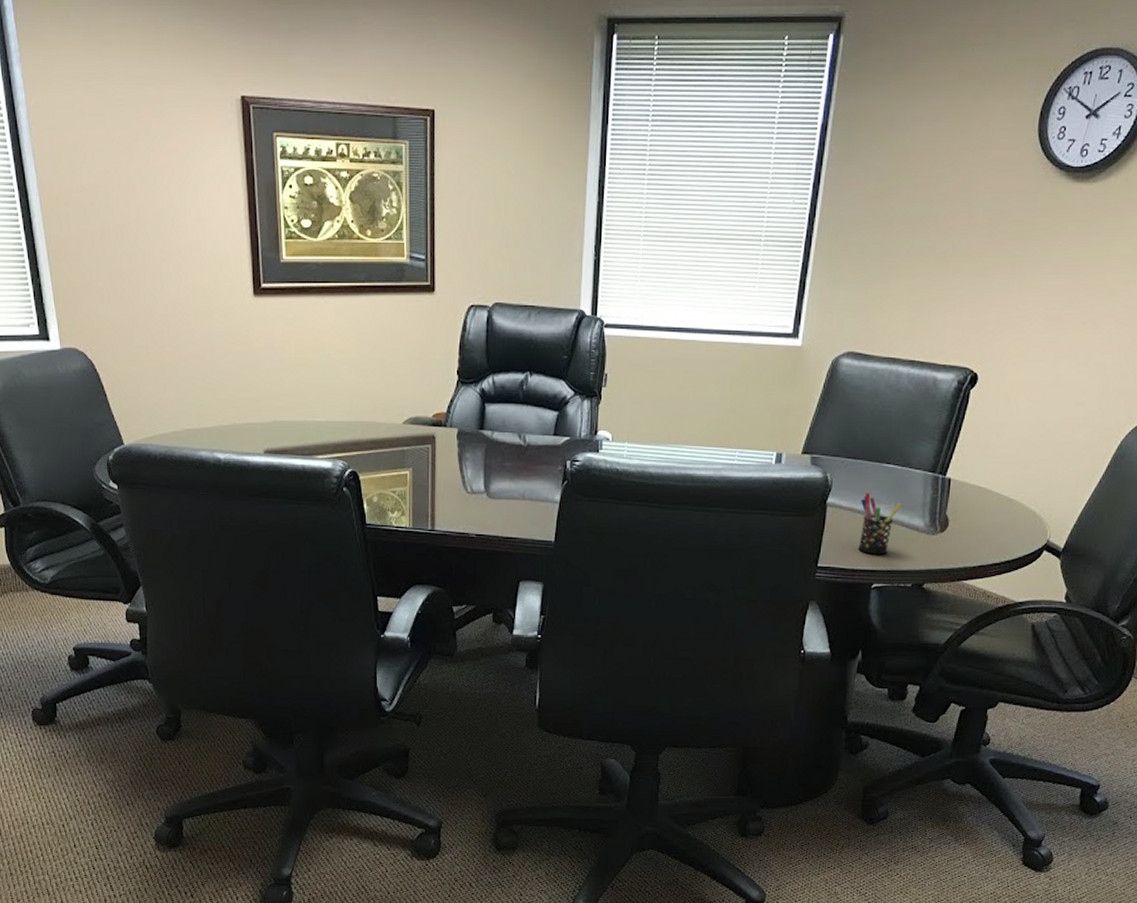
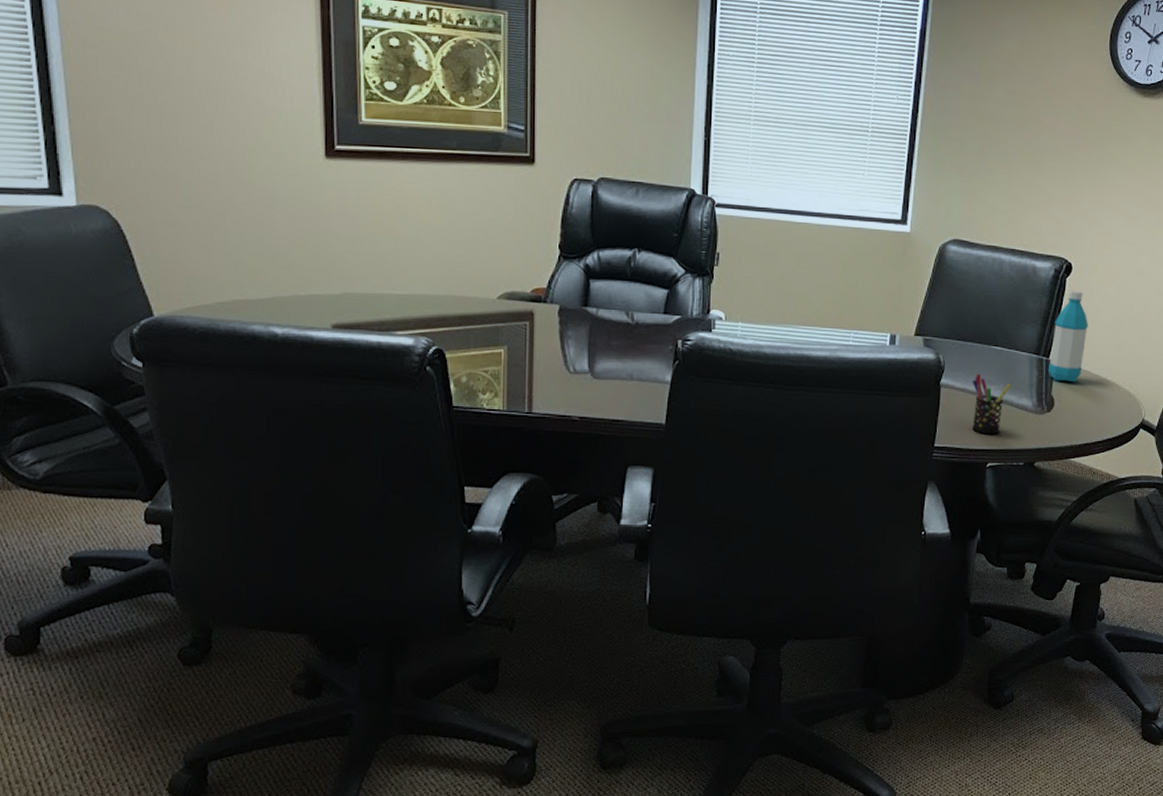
water bottle: none [943,403,992,502] -> present [1048,290,1088,383]

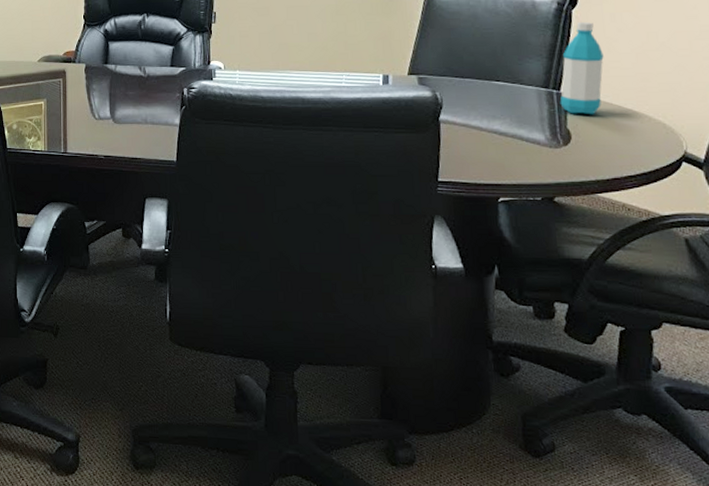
pen holder: present [972,374,1012,434] -> none [473,109,519,169]

